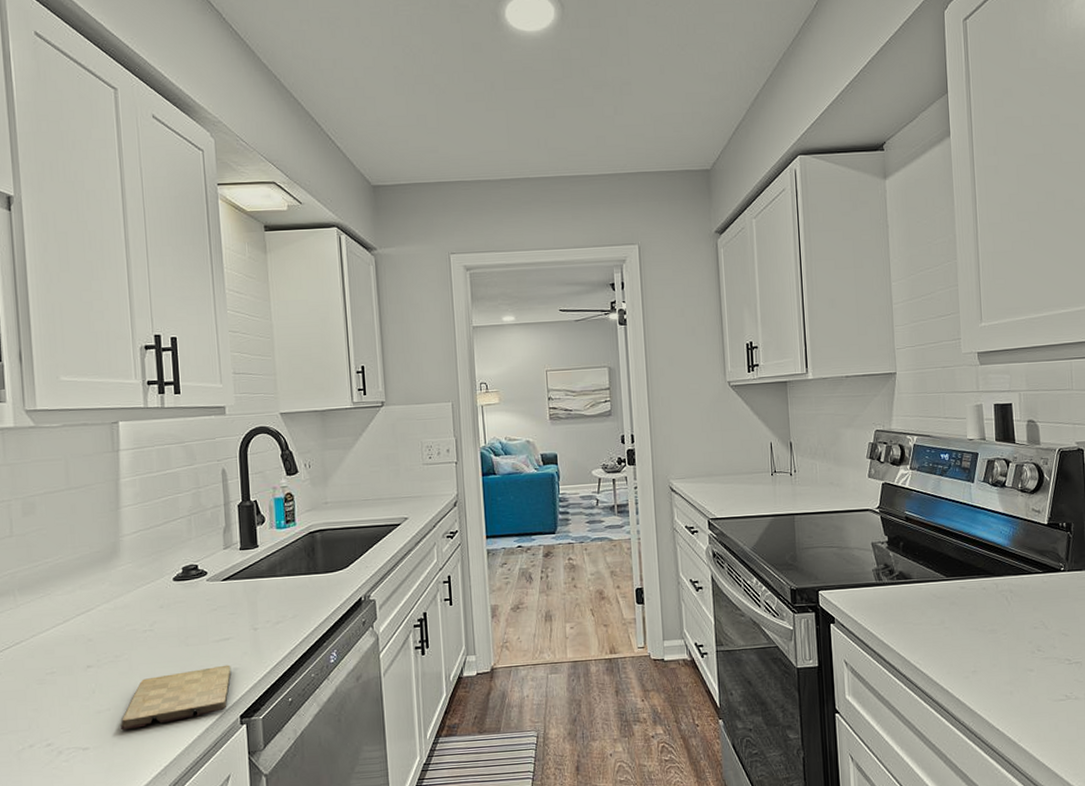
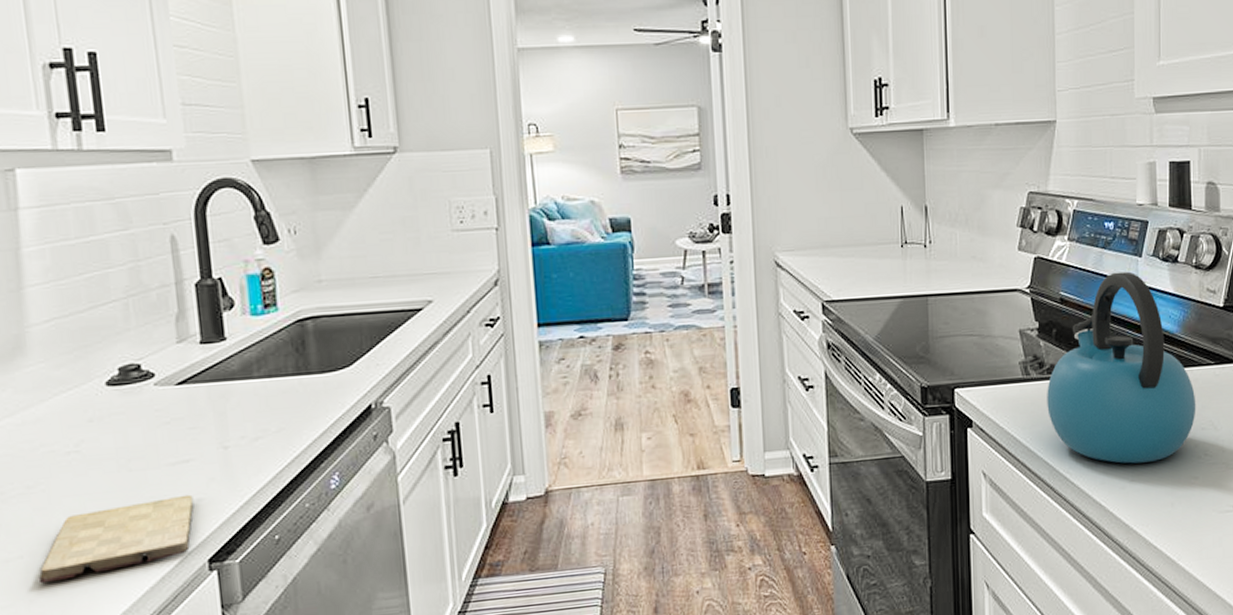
kettle: none [897,494,1028,657] -> present [1047,271,1196,464]

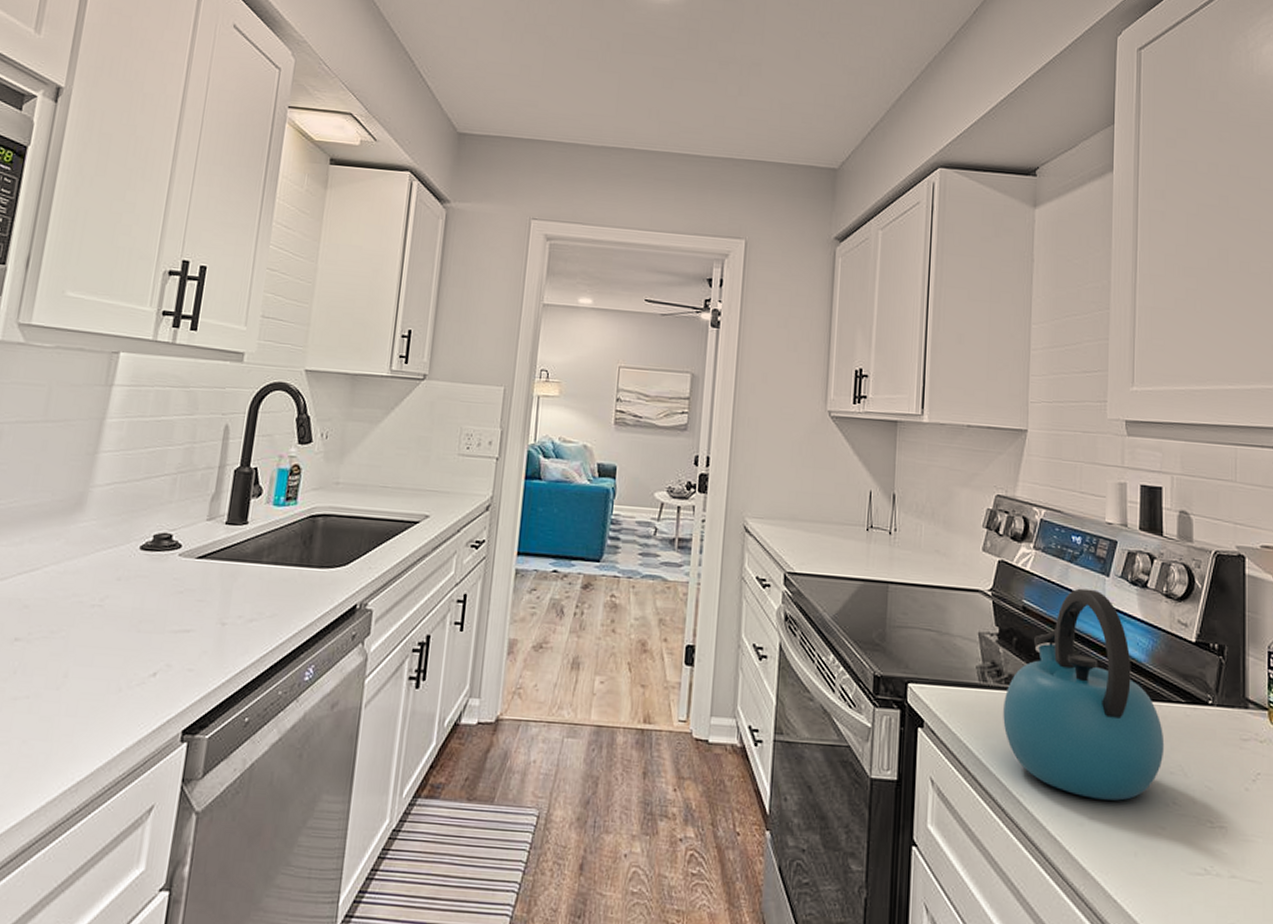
cutting board: present [39,494,194,584] -> none [36,663,185,727]

